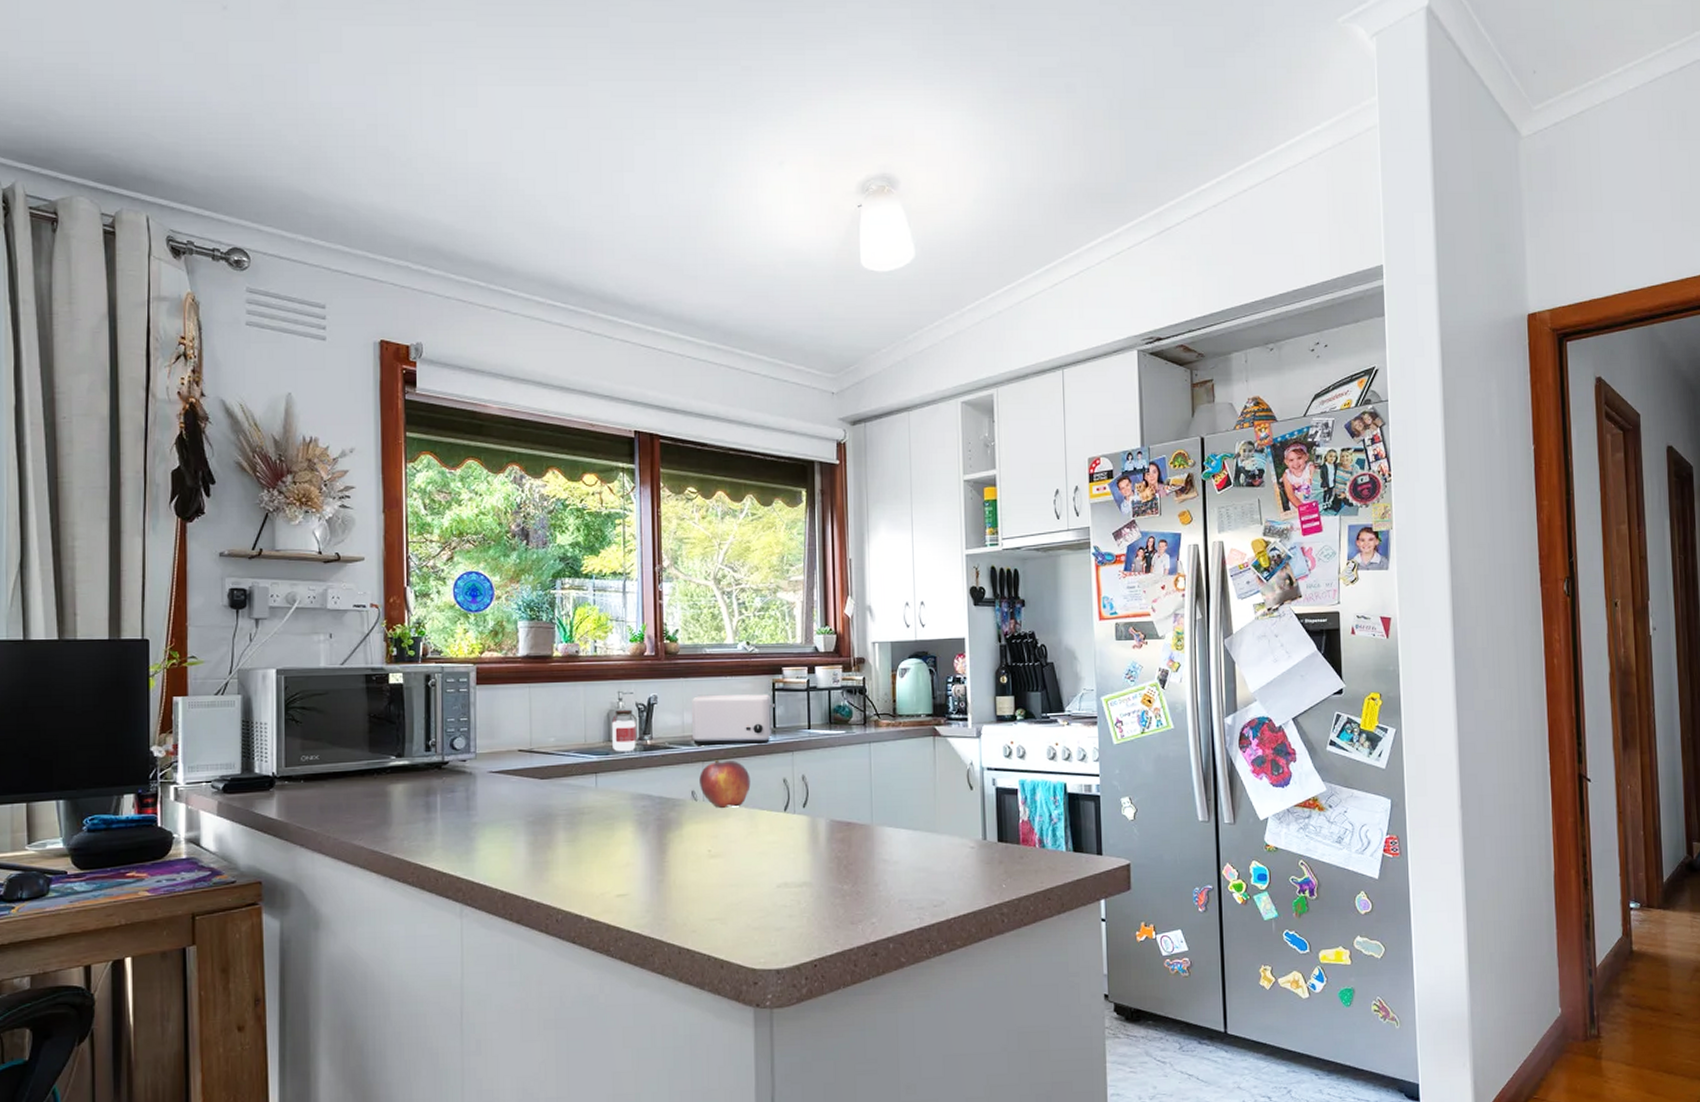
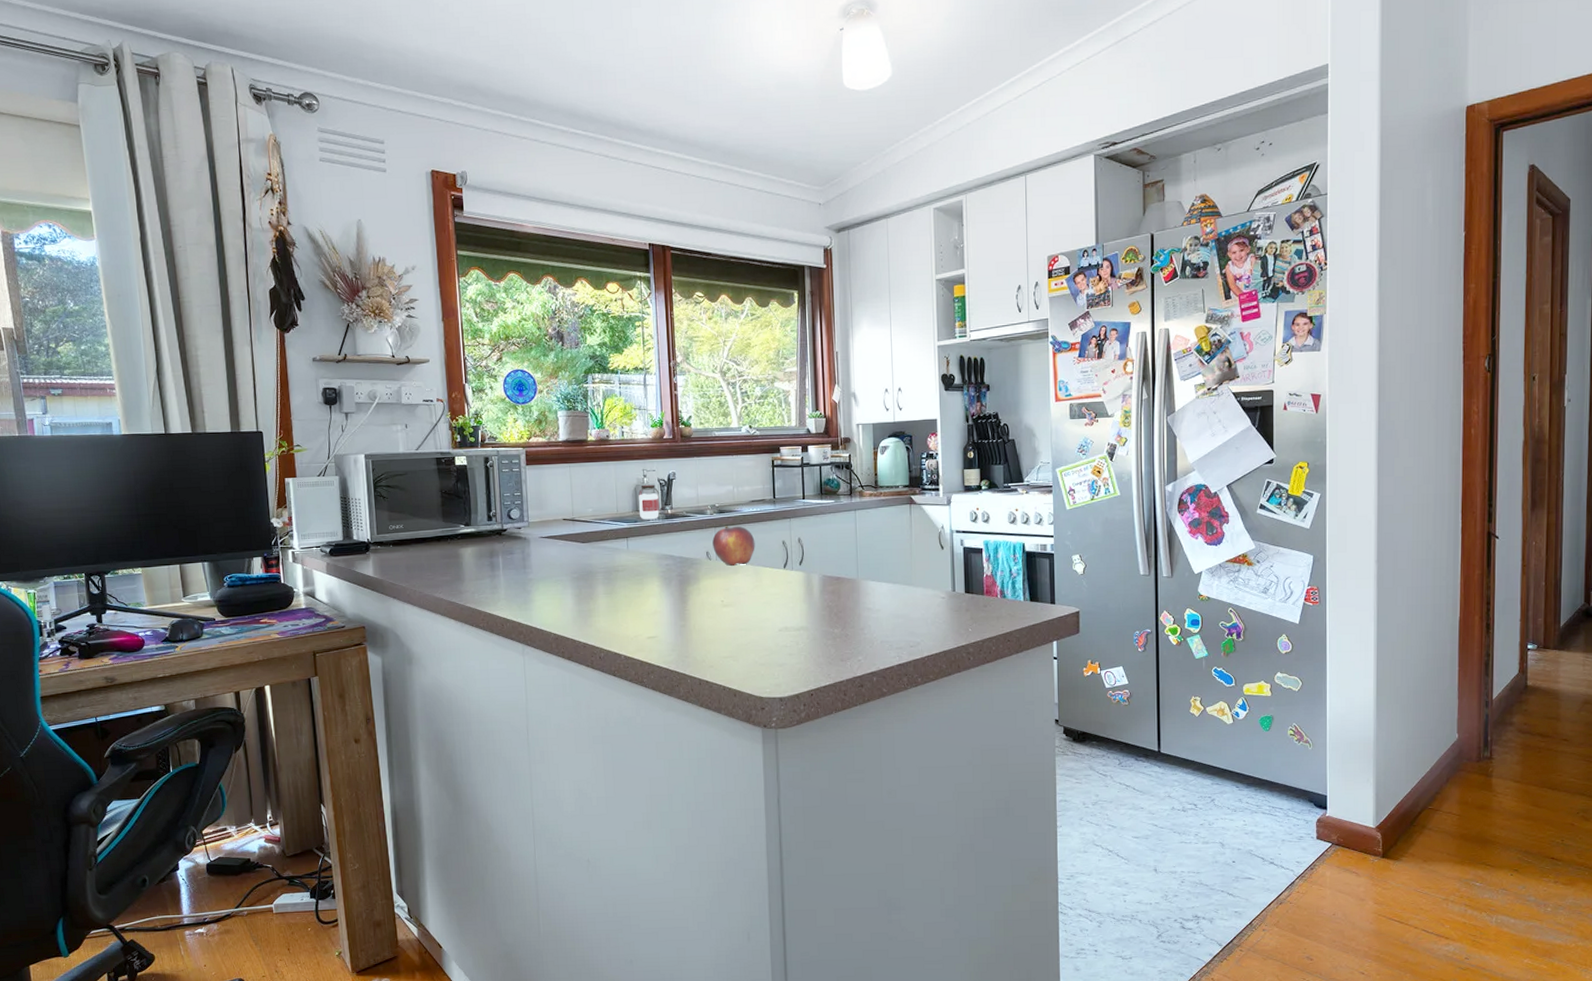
toaster: present [691,694,776,745] -> none [704,470,775,514]

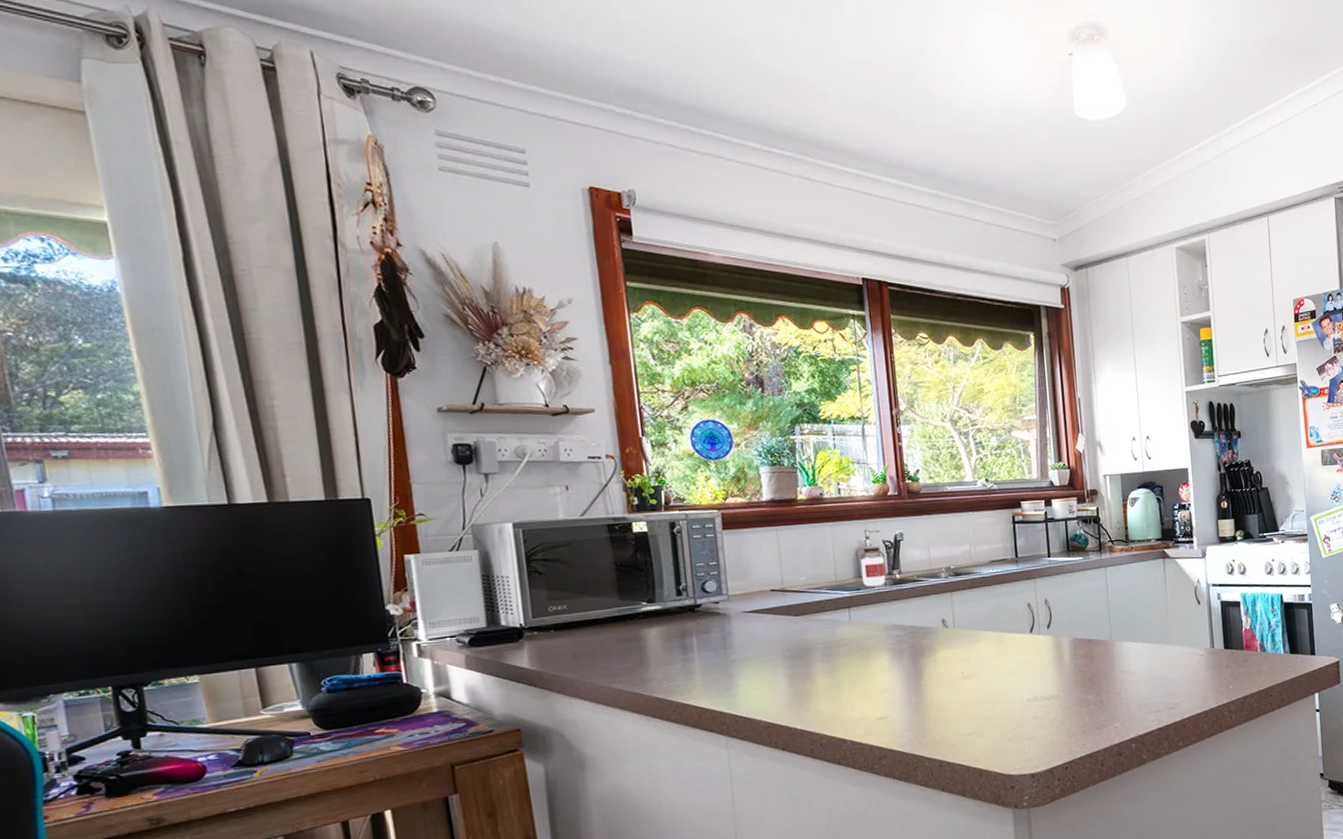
fruit: present [712,526,755,567] -> none [948,589,998,634]

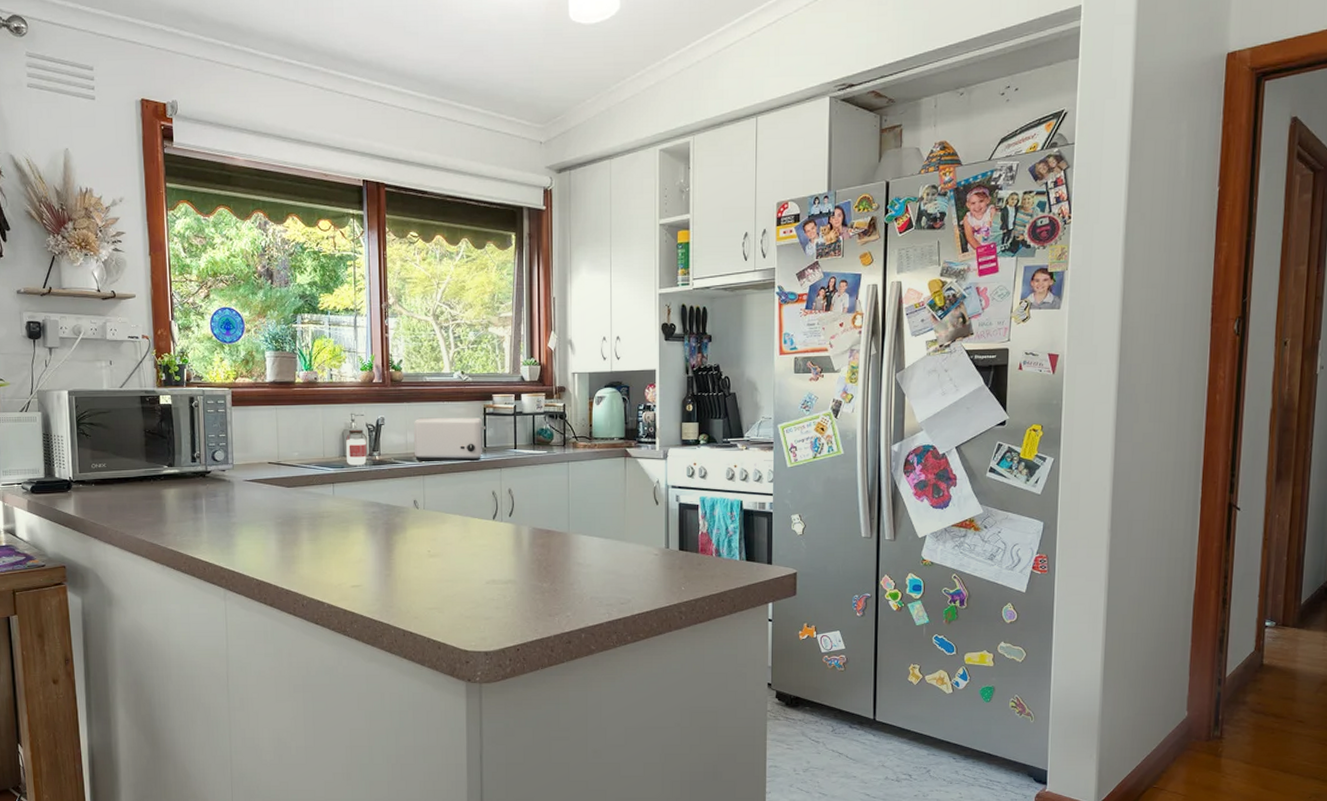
toaster: none [936,527,1017,577] -> present [413,417,487,462]

